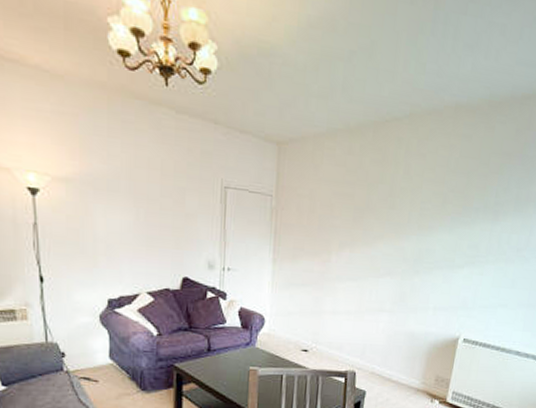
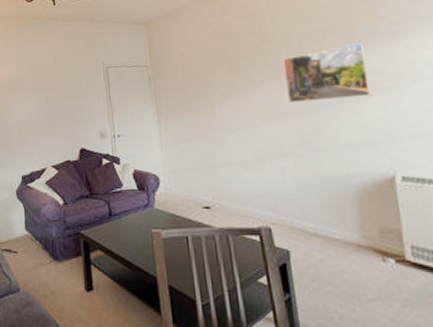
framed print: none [399,215,473,267] -> present [283,42,372,102]

